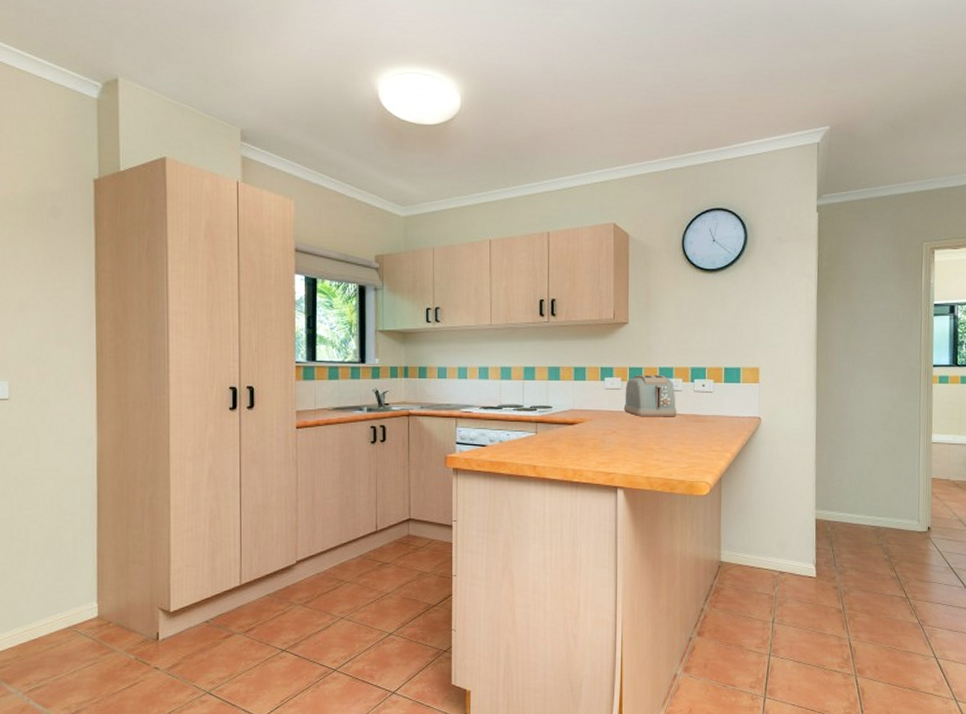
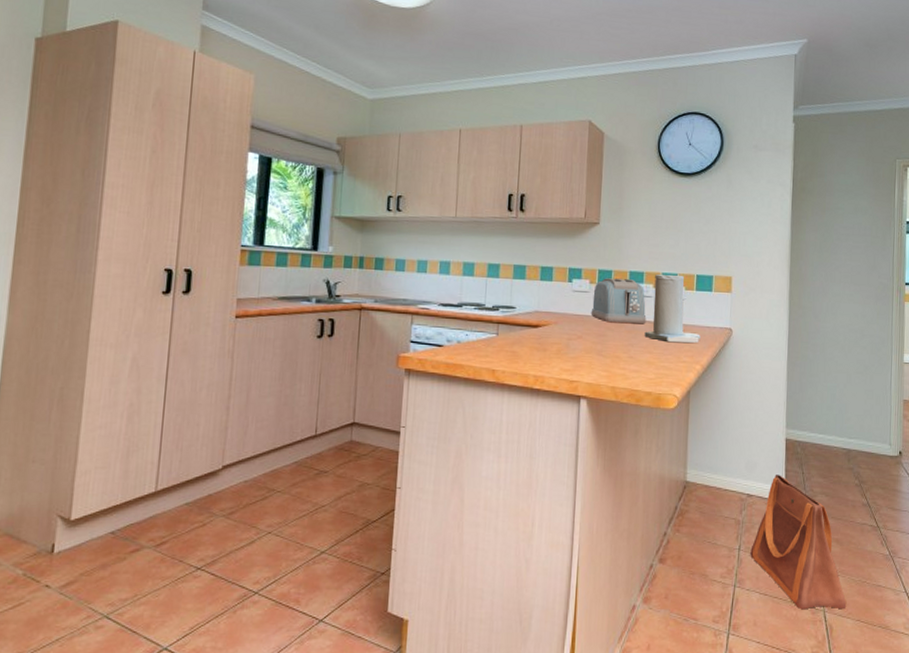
paper towel: none [676,369,730,432] -> present [644,274,701,343]
shopping bag: none [784,553,878,675] -> present [750,475,847,610]

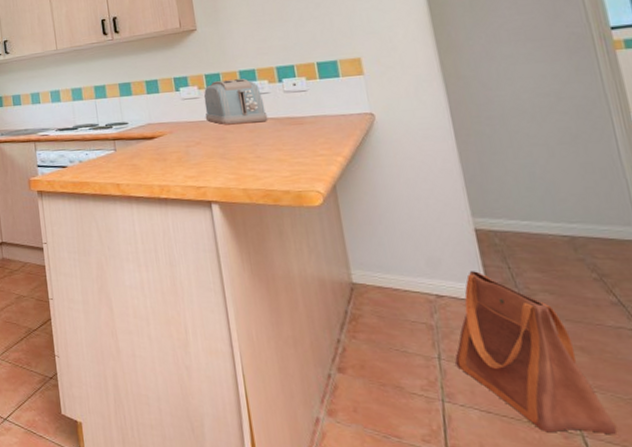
paper towel: present [644,274,701,343] -> none [268,66,336,136]

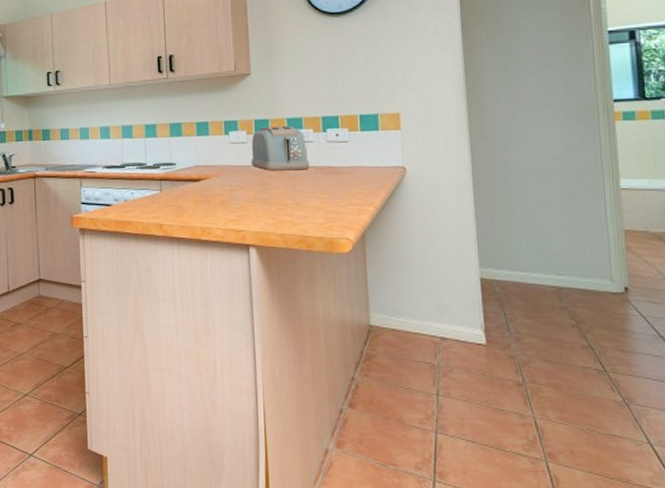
shopping bag: present [455,271,618,435] -> none [451,316,574,460]

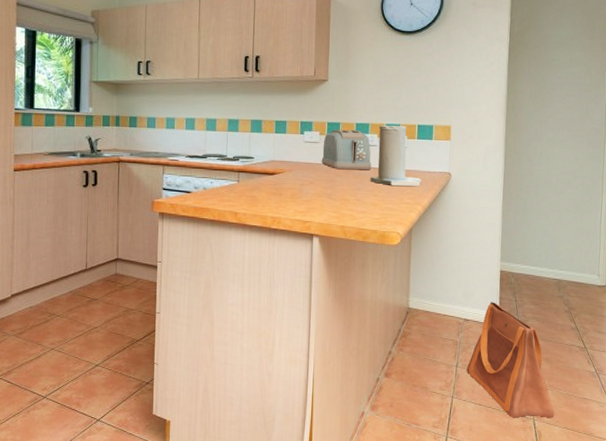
paper towel: none [309,118,371,185] -> present [370,125,422,186]
shopping bag: none [451,316,574,460] -> present [467,302,555,419]

